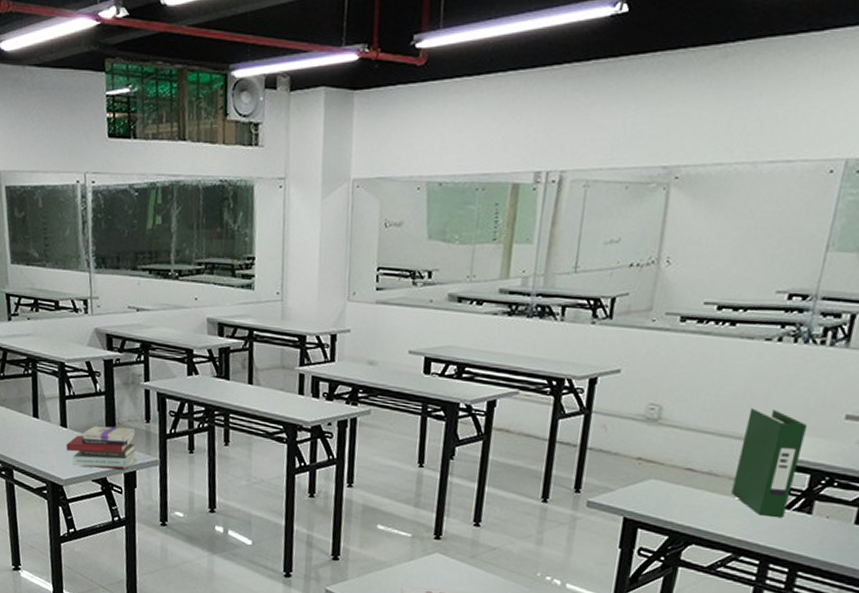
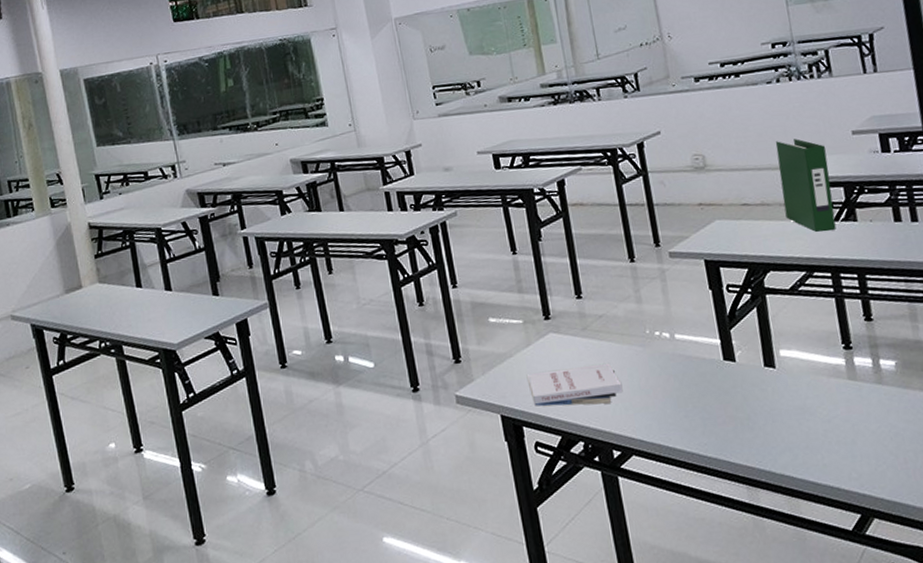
books: present [66,426,137,470] -> none [173,277,247,327]

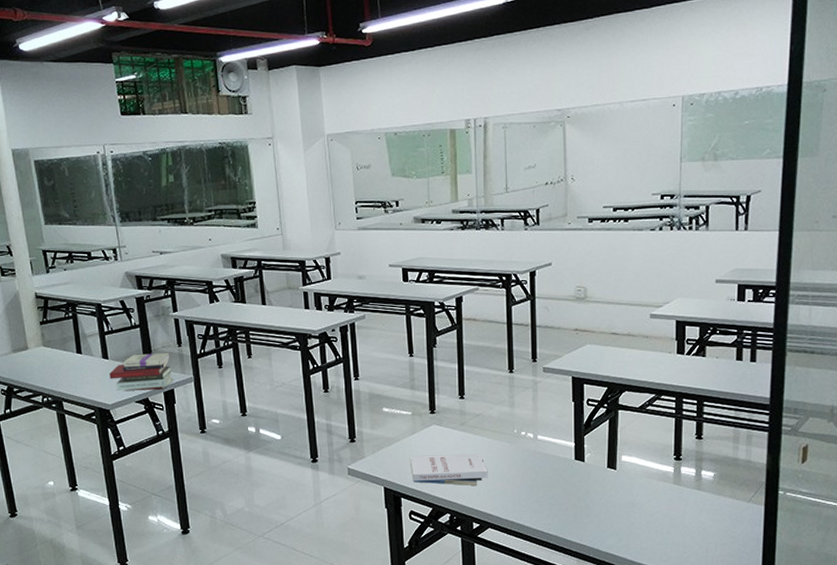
books: none [173,277,247,327] -> present [109,353,174,391]
binder: present [775,139,837,232] -> none [647,281,691,362]

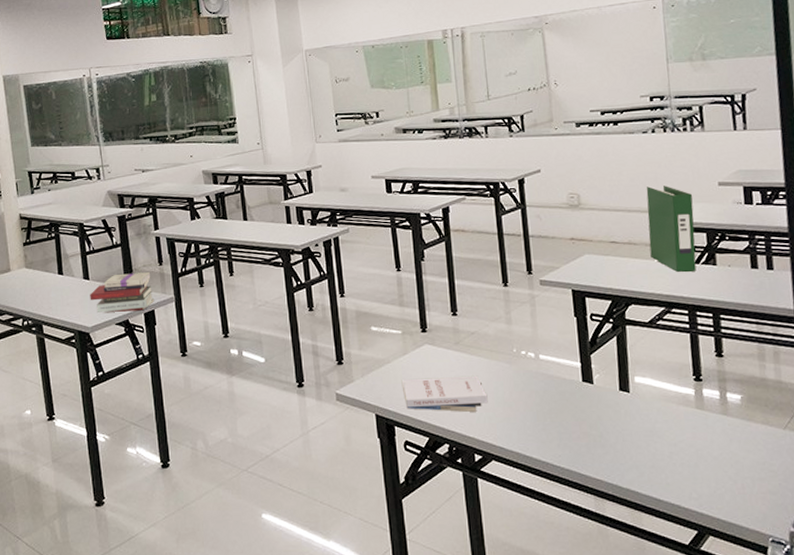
binder: none [647,281,691,362] -> present [646,186,697,272]

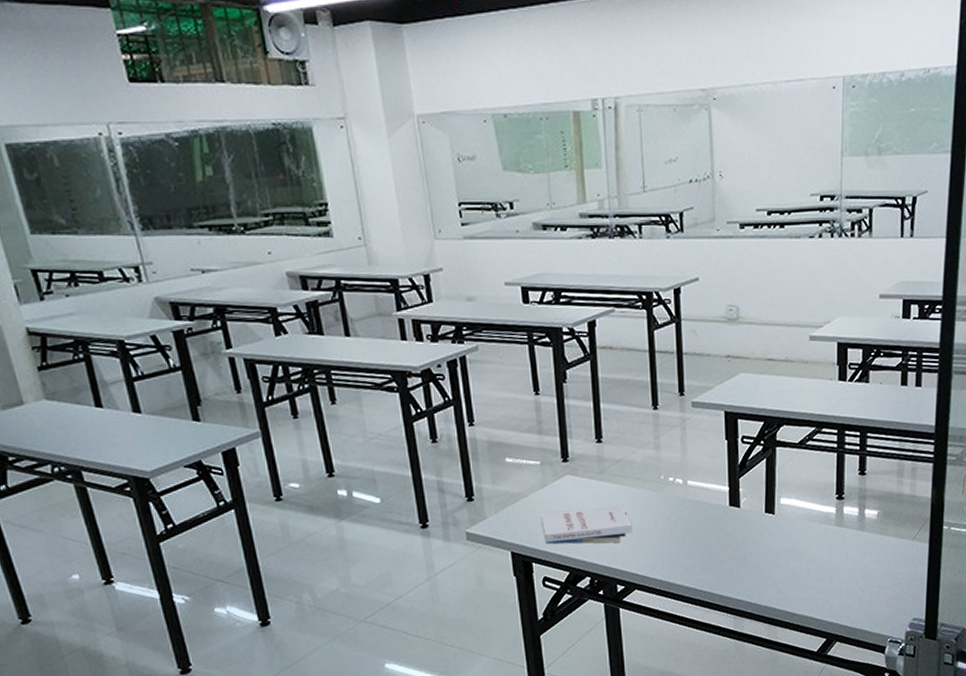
books: present [90,272,155,312] -> none [144,402,235,453]
binder: present [646,186,697,272] -> none [806,298,854,390]

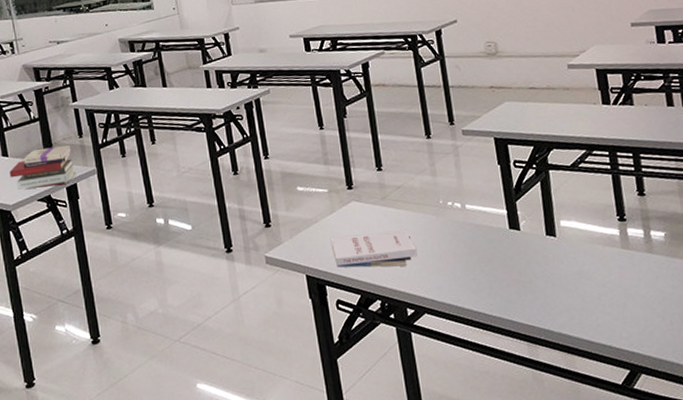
books: none [144,402,235,453] -> present [9,145,77,190]

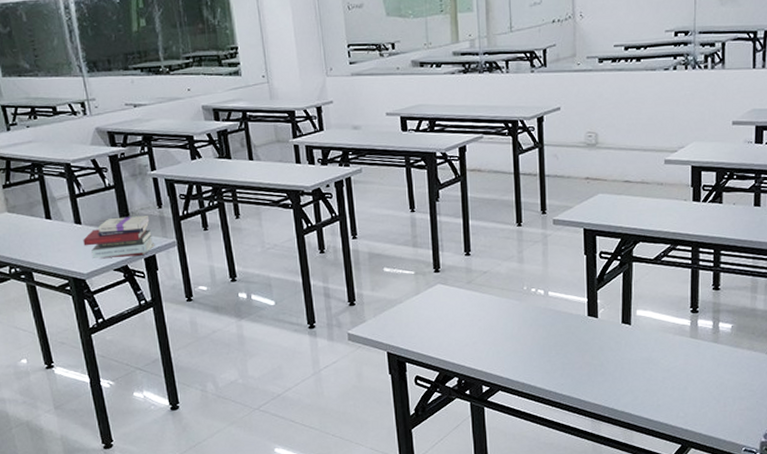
books: present [330,229,418,268] -> none [413,313,497,347]

